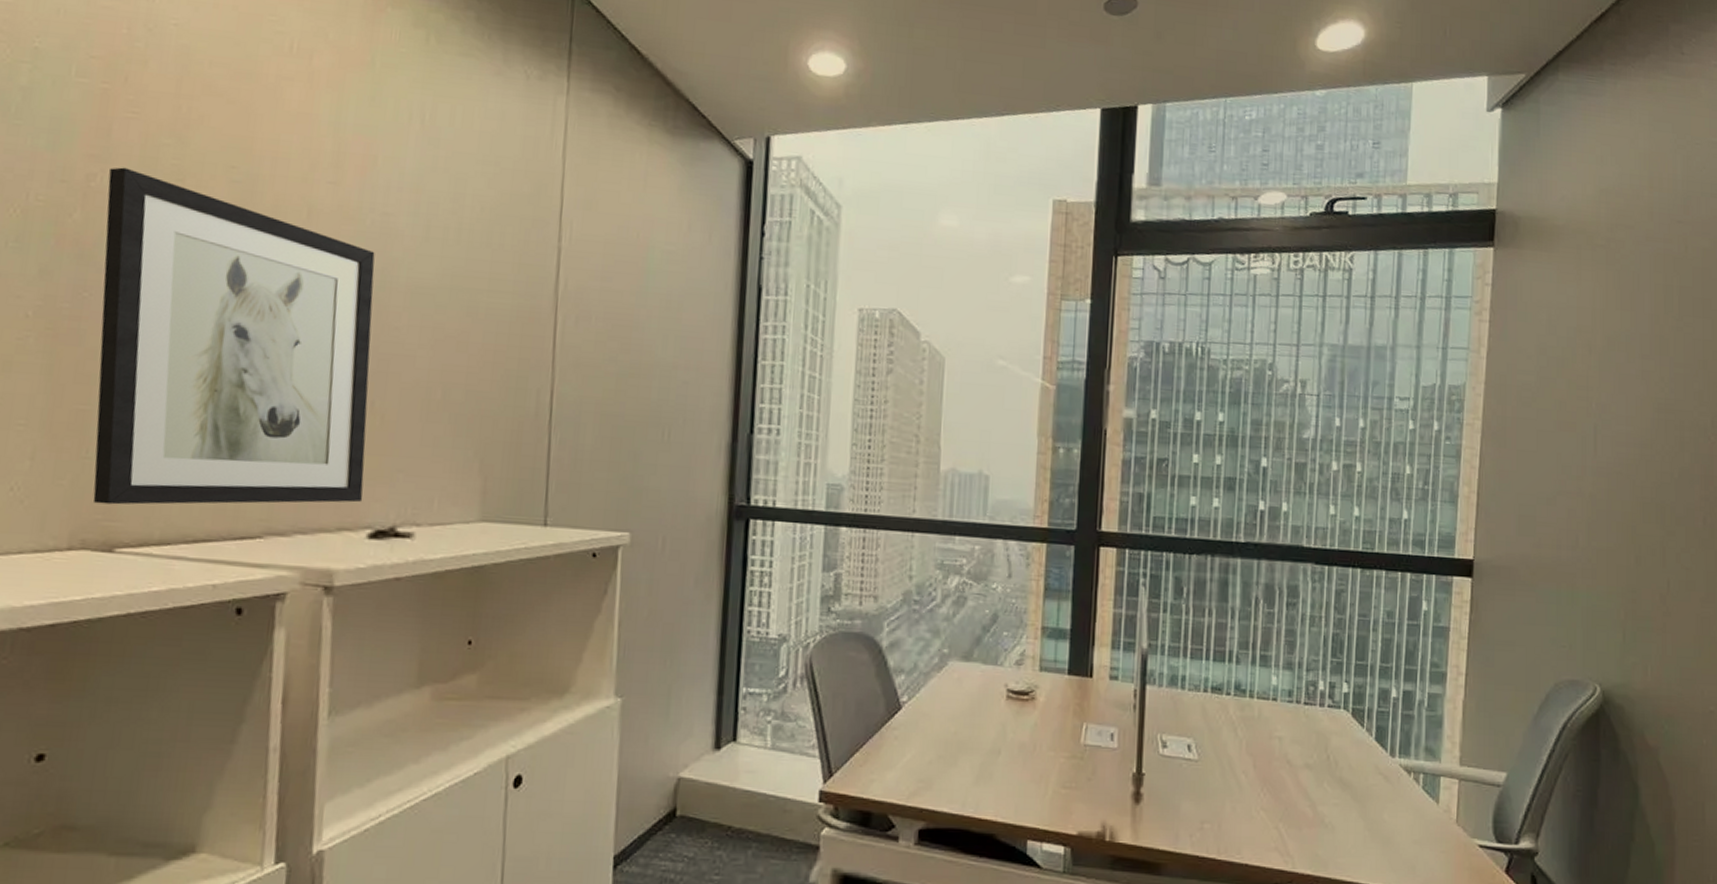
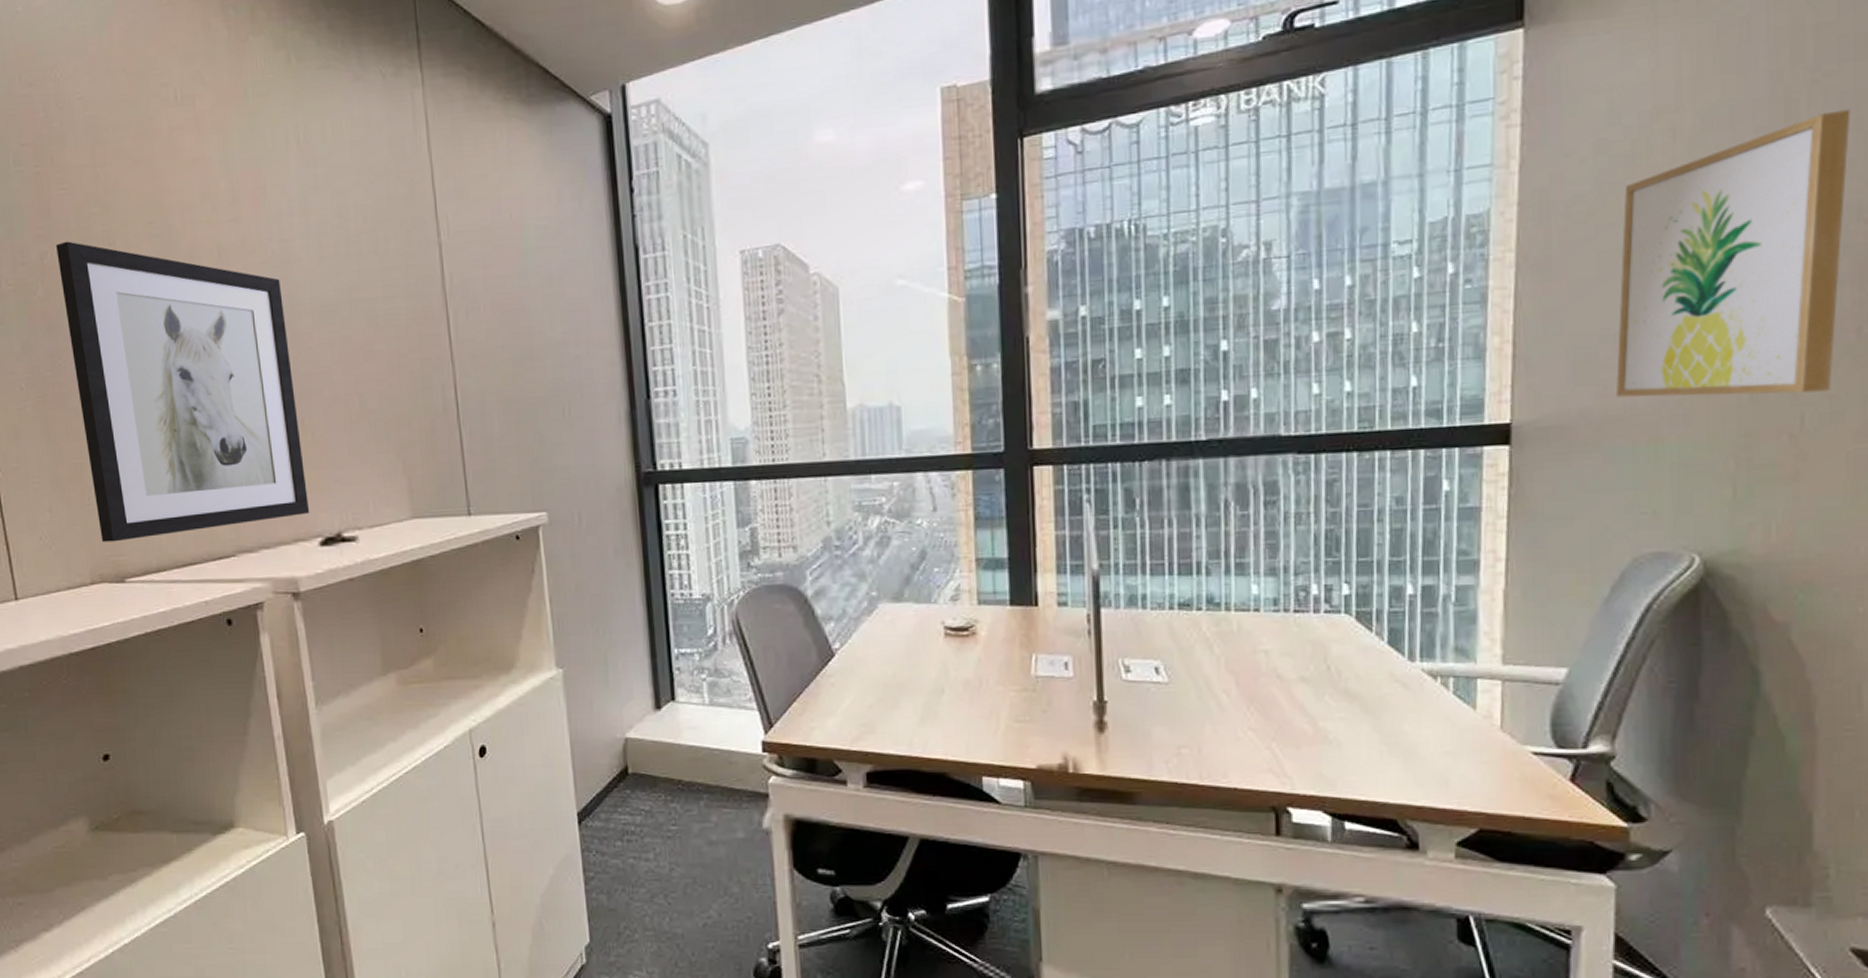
wall art: none [1547,352,1700,564] -> present [1616,109,1851,398]

